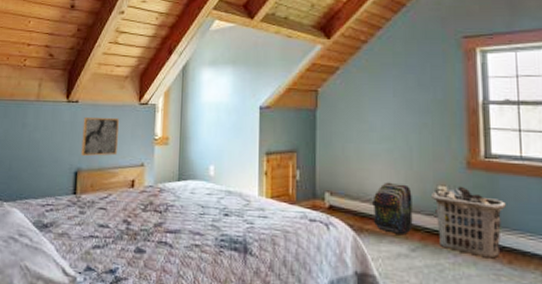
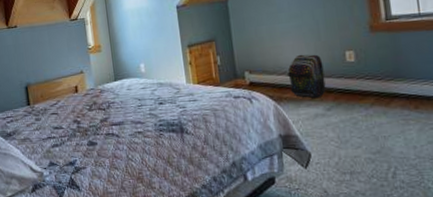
wall art: present [81,116,119,157] -> none [24,35,58,73]
clothes hamper: present [432,186,506,259] -> none [340,48,409,107]

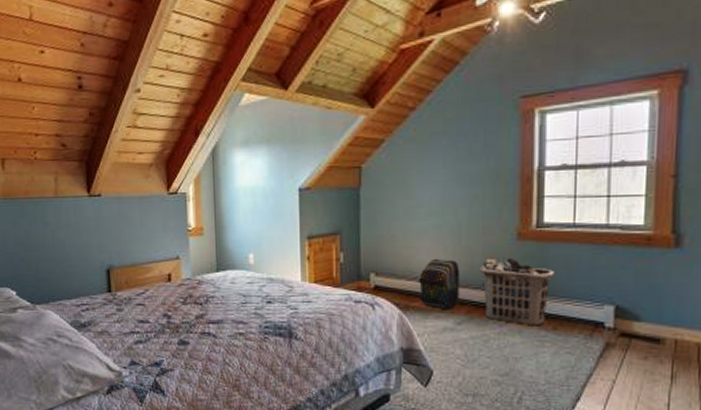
clothes hamper: none [340,48,409,107] -> present [480,257,555,326]

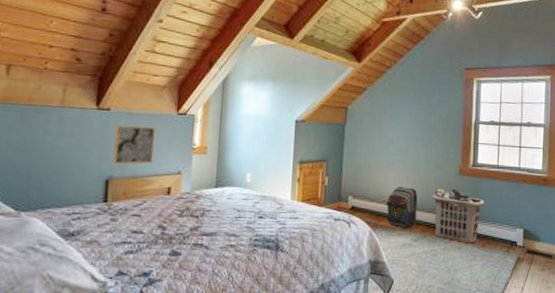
wall art: none [109,210,149,253] -> present [113,125,155,165]

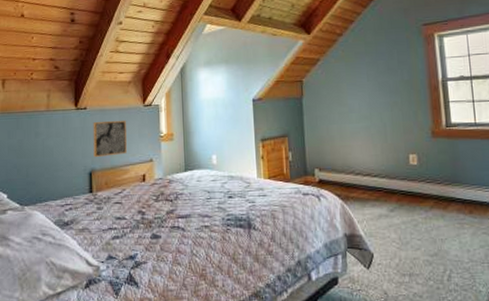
backpack: present [386,186,418,229] -> none [355,155,390,199]
clothes hamper: present [432,188,484,244] -> none [404,152,465,211]

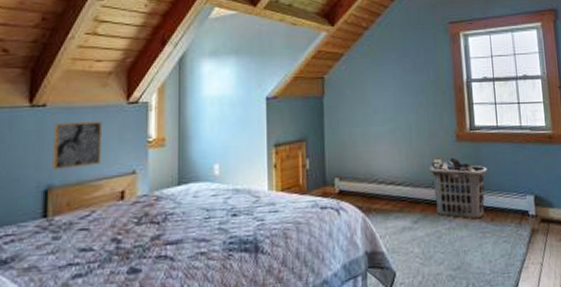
clothes hamper: none [404,152,465,211] -> present [429,157,487,219]

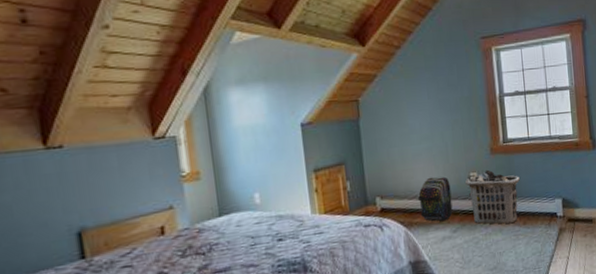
wall art: present [52,120,102,171] -> none [75,158,134,213]
backpack: none [379,161,414,210] -> present [418,176,453,222]

